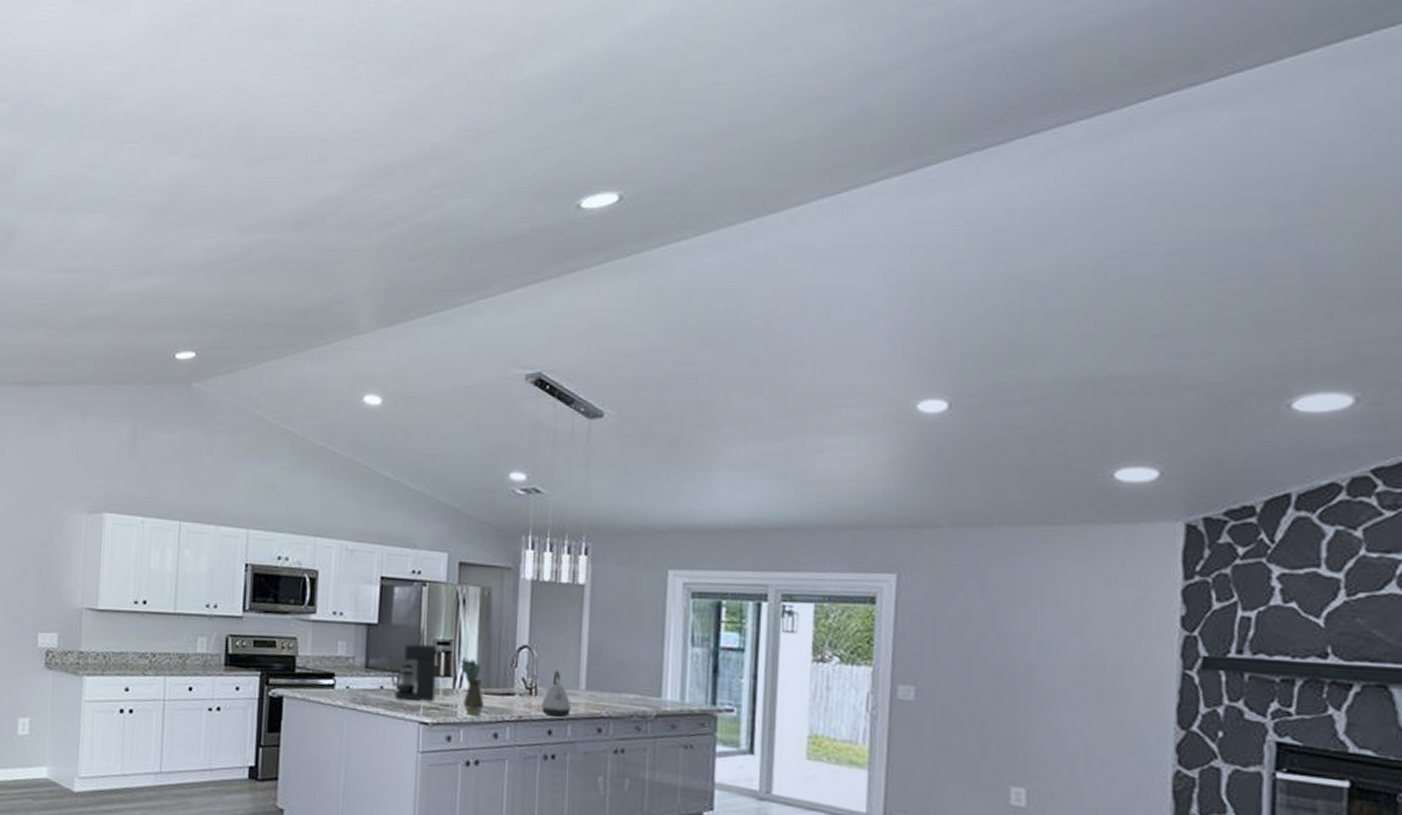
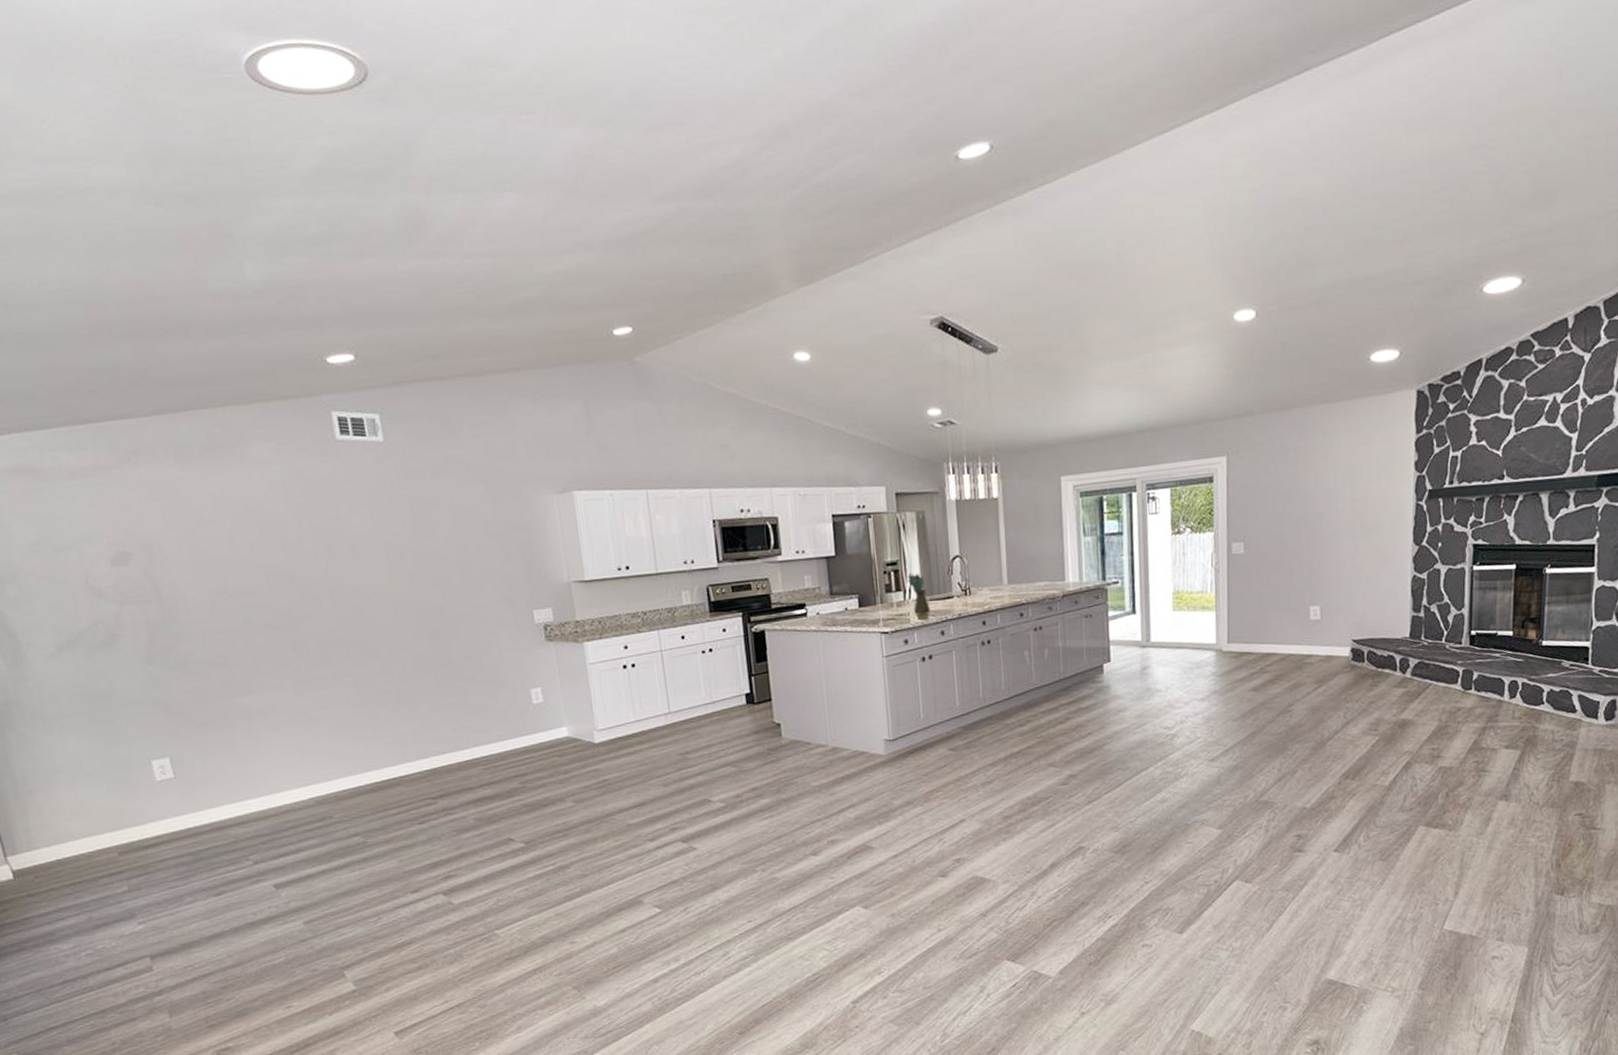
coffee maker: present [391,642,437,703] -> none [852,566,891,618]
kettle: present [541,670,572,717] -> none [974,571,999,610]

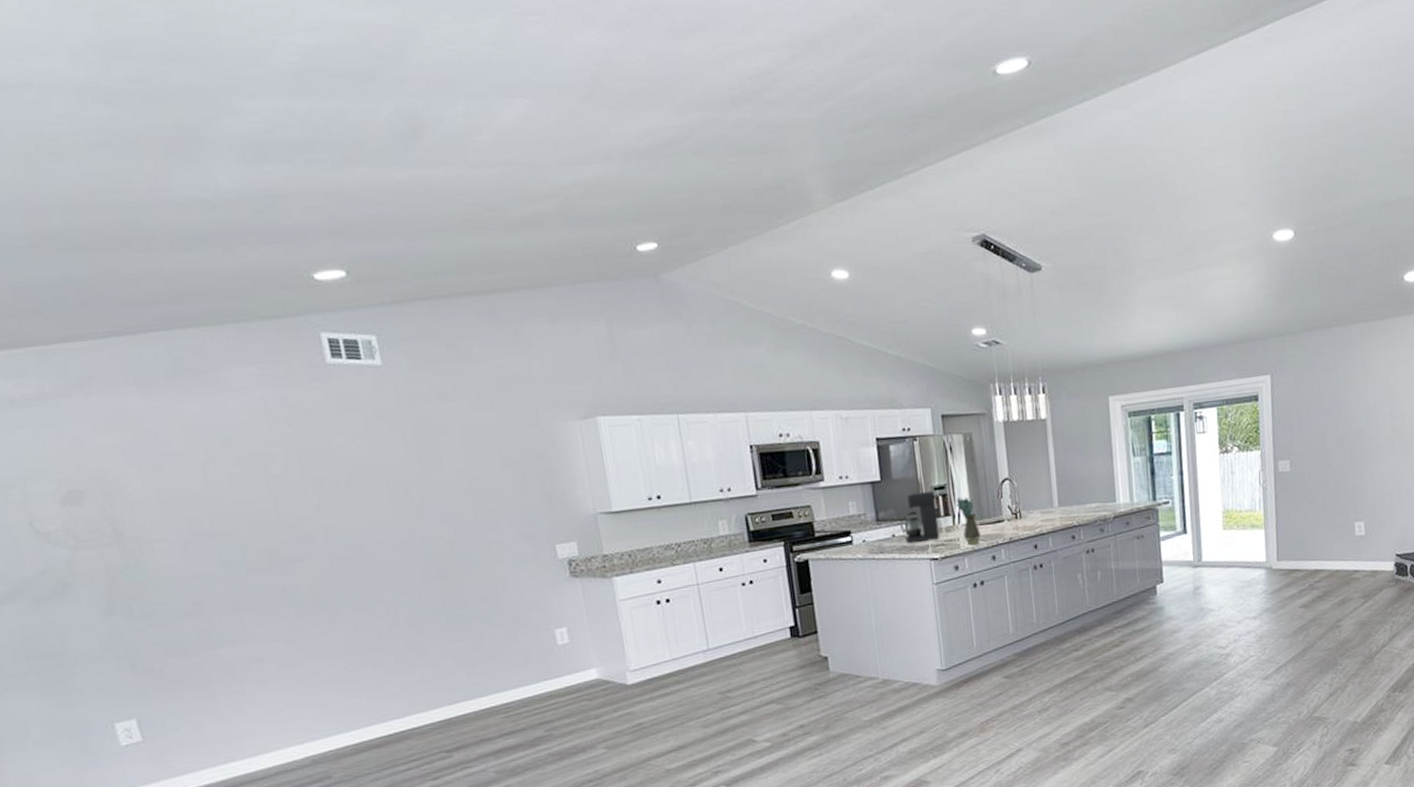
coffee maker: none [852,566,891,618] -> present [900,490,940,544]

